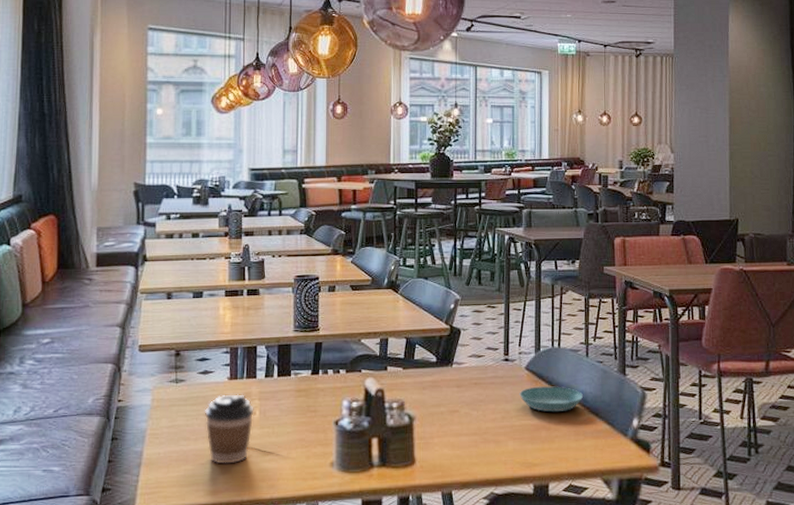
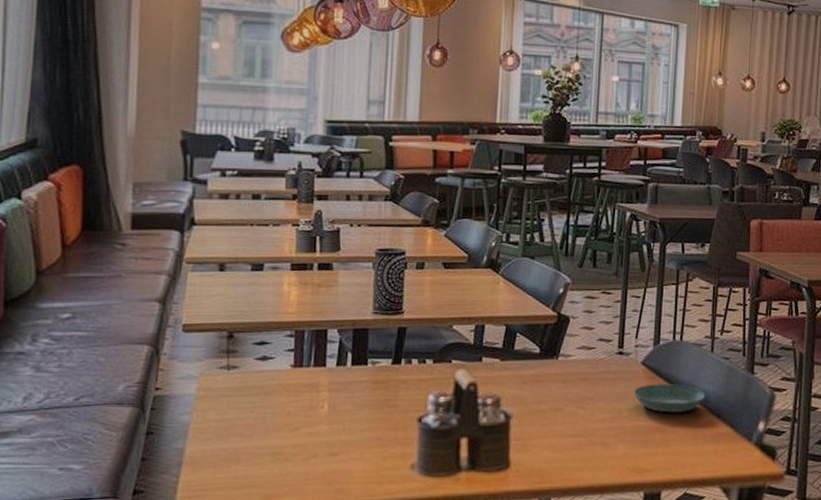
coffee cup: present [204,394,254,464] -> none [261,384,322,465]

